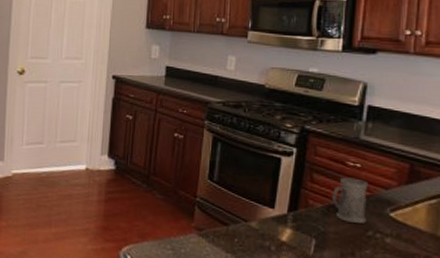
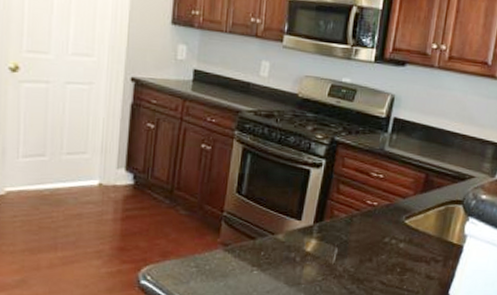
mug: present [332,177,369,224] -> none [356,187,389,231]

